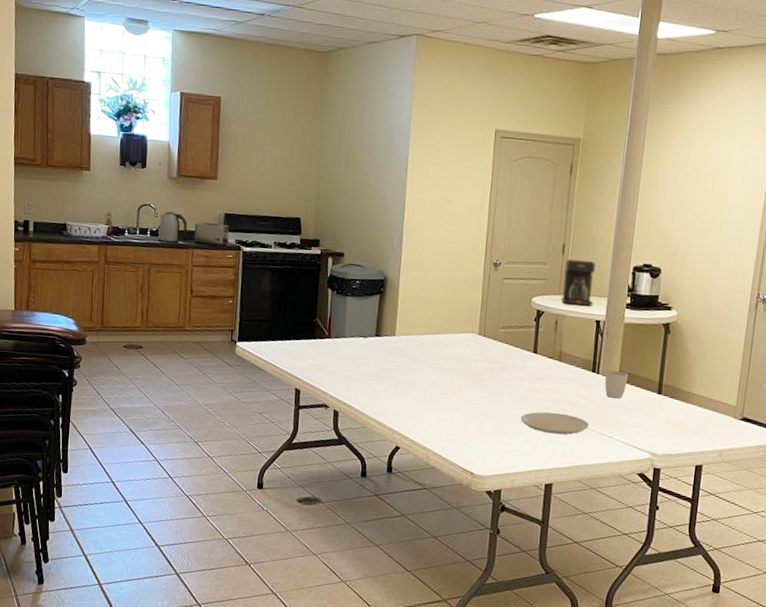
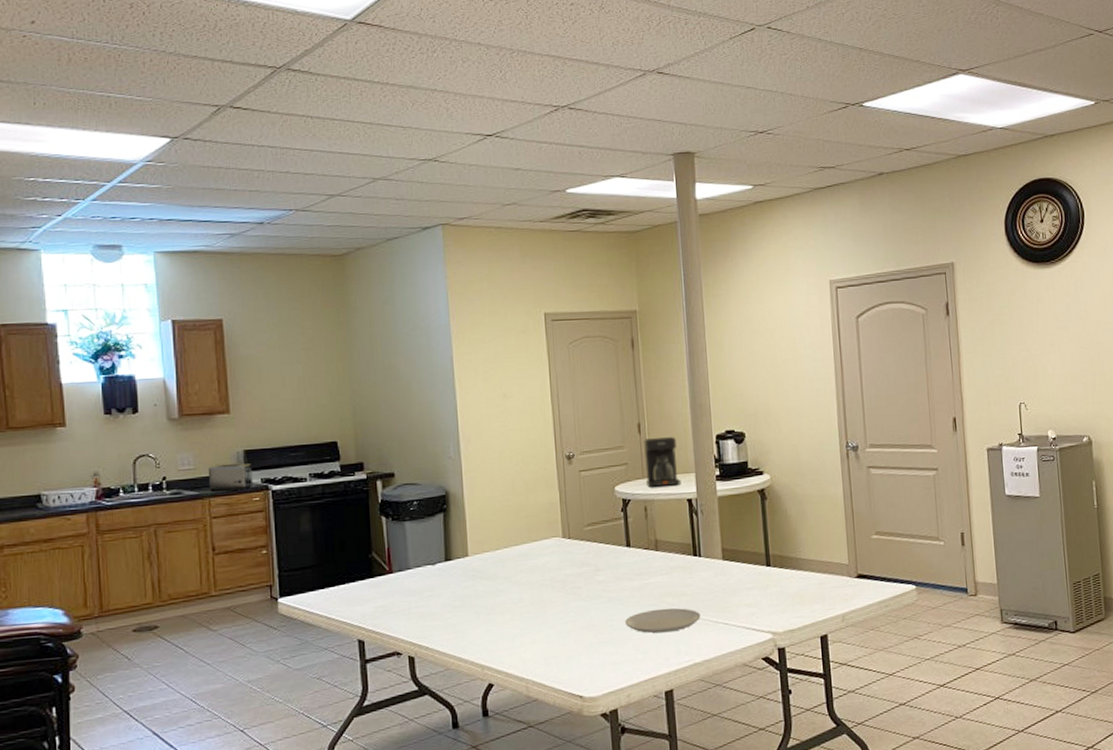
kettle: present [158,211,188,244] -> none [163,458,199,497]
cup: present [604,370,629,399] -> none [708,549,733,581]

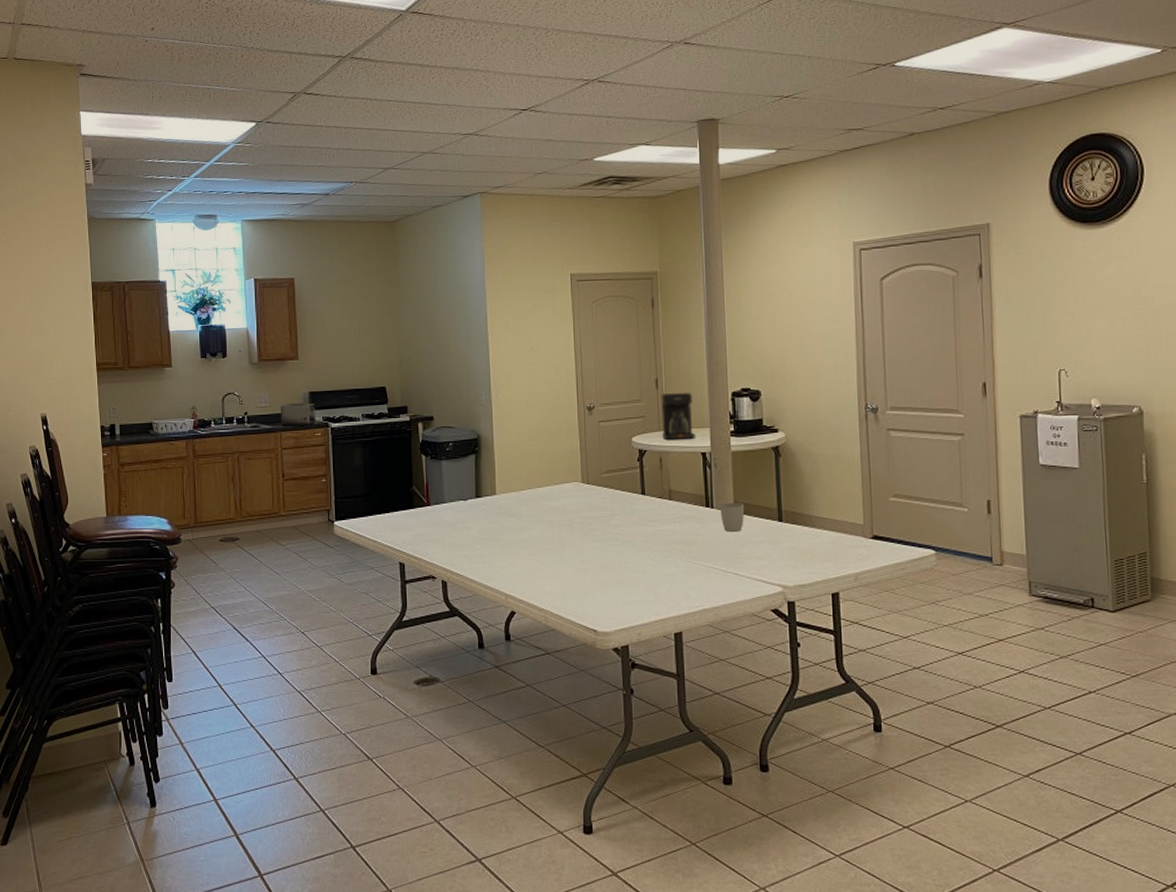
plate: present [624,608,701,633] -> none [637,555,712,578]
cup: none [708,549,733,581] -> present [720,502,745,532]

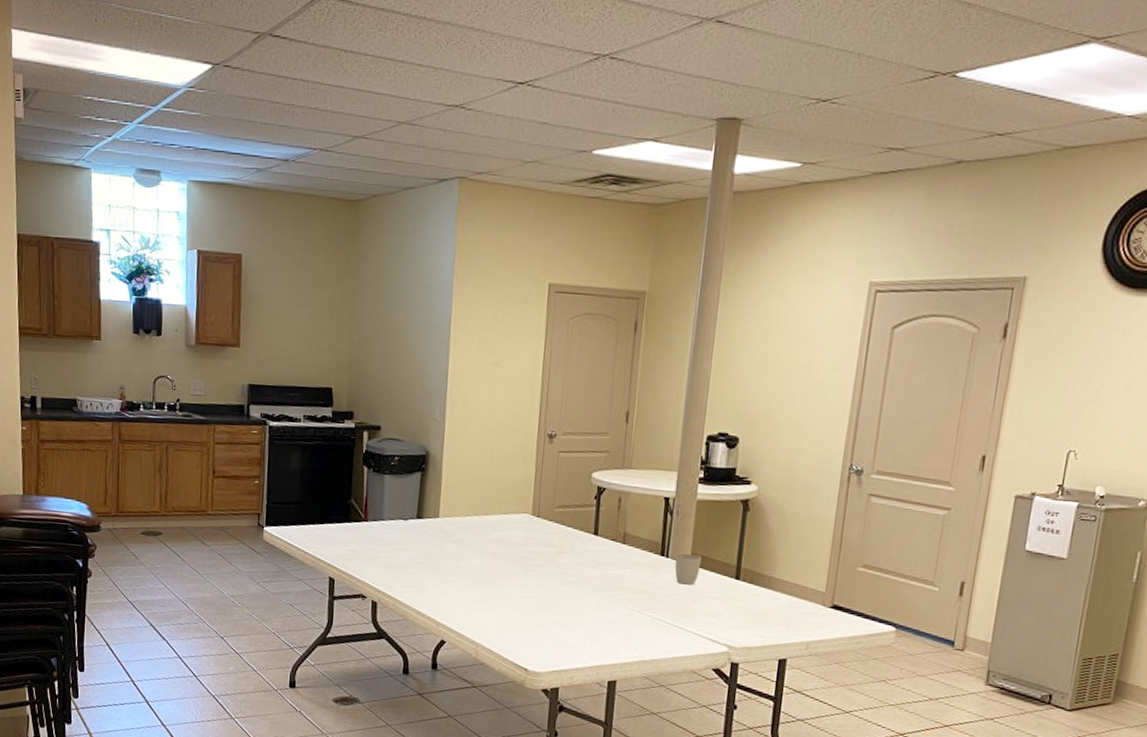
toaster: present [280,402,315,427] -> none [215,394,254,422]
coffee maker: present [661,393,696,441] -> none [624,429,664,482]

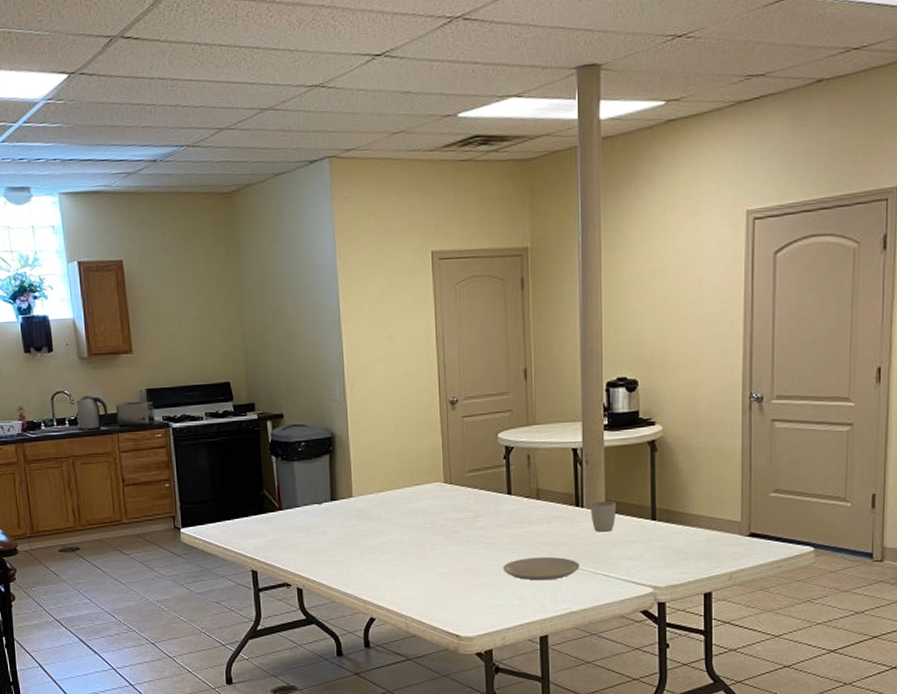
kettle: none [177,383,208,420] -> present [76,395,108,432]
toaster: none [215,394,254,422] -> present [115,401,155,428]
plate: none [579,600,658,626] -> present [503,556,580,581]

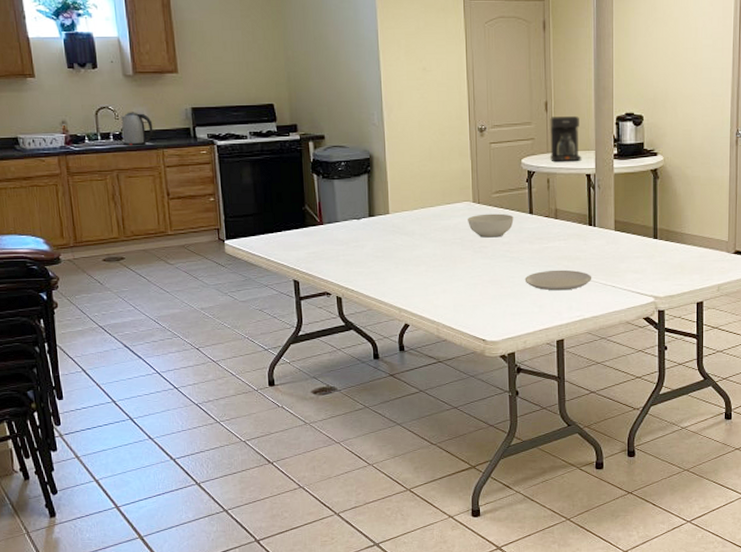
toaster: present [115,401,155,428] -> none [160,119,200,144]
bowl: none [438,494,490,522] -> present [468,213,514,238]
coffee maker: none [529,384,567,436] -> present [549,116,582,162]
cup: present [590,500,617,532] -> none [602,221,624,248]

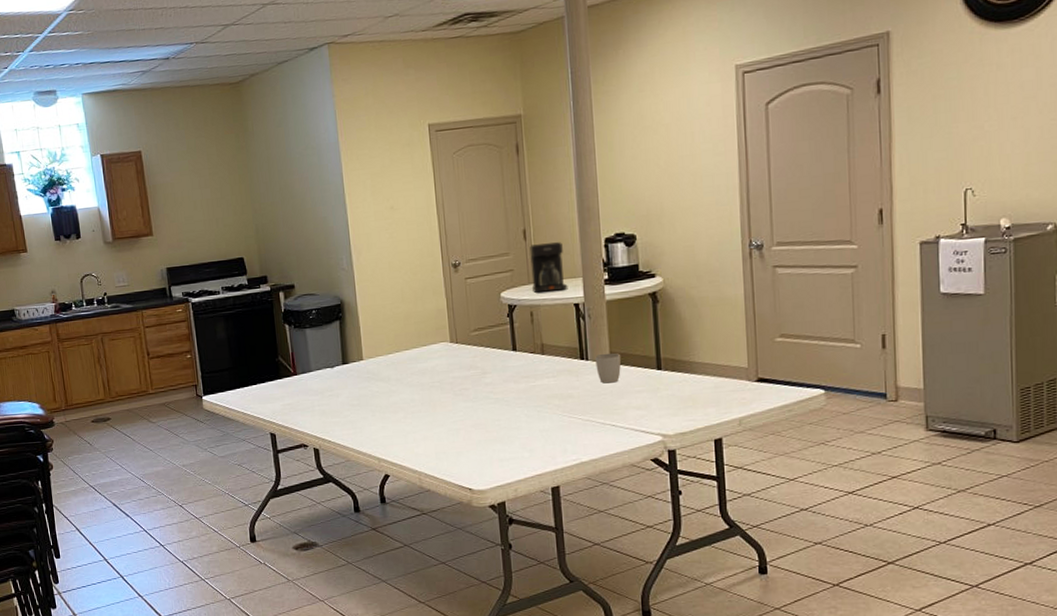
kettle: present [121,112,154,146] -> none [103,276,133,310]
bowl: present [468,213,514,238] -> none [446,352,496,379]
plate: present [524,269,592,291] -> none [511,409,588,433]
cup: none [602,221,624,248] -> present [595,352,622,384]

